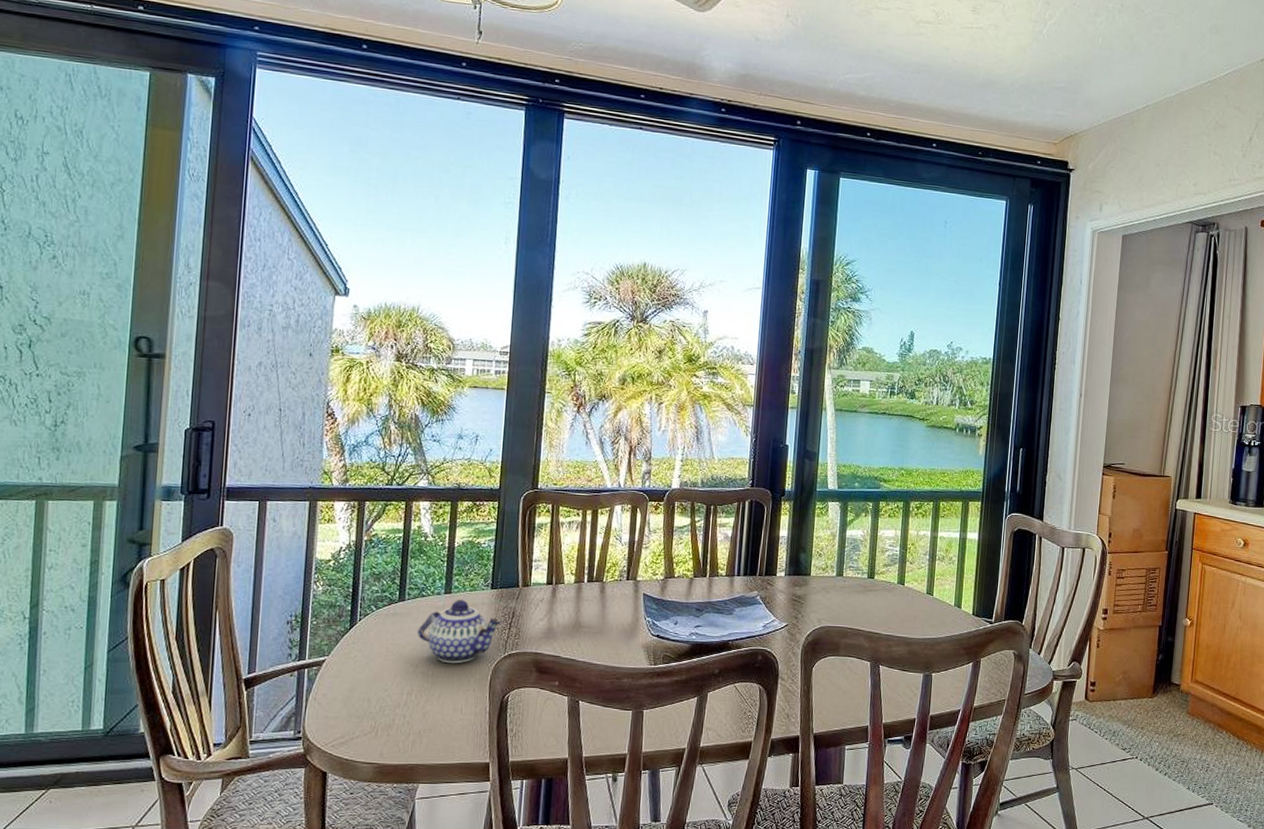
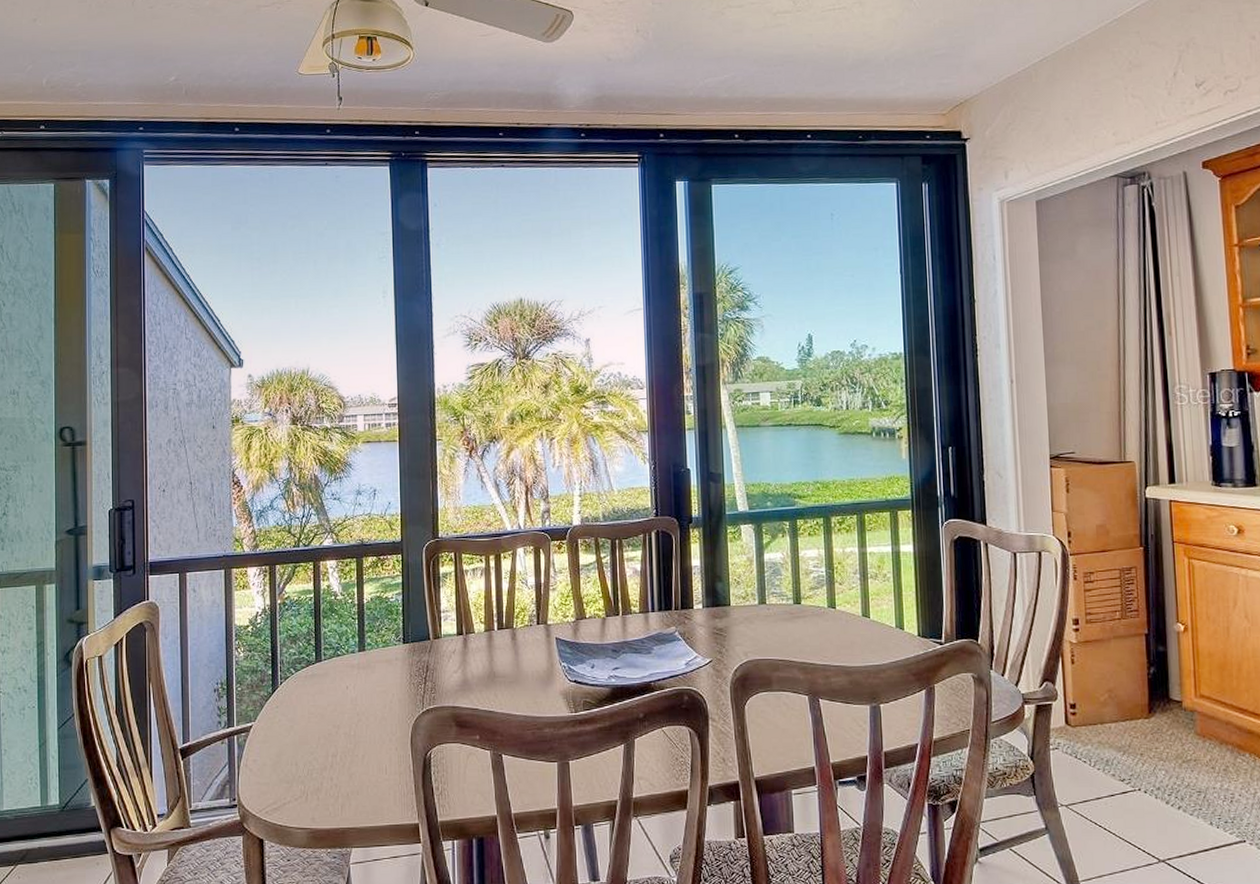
teapot: present [417,599,503,664] -> none [336,656,418,723]

